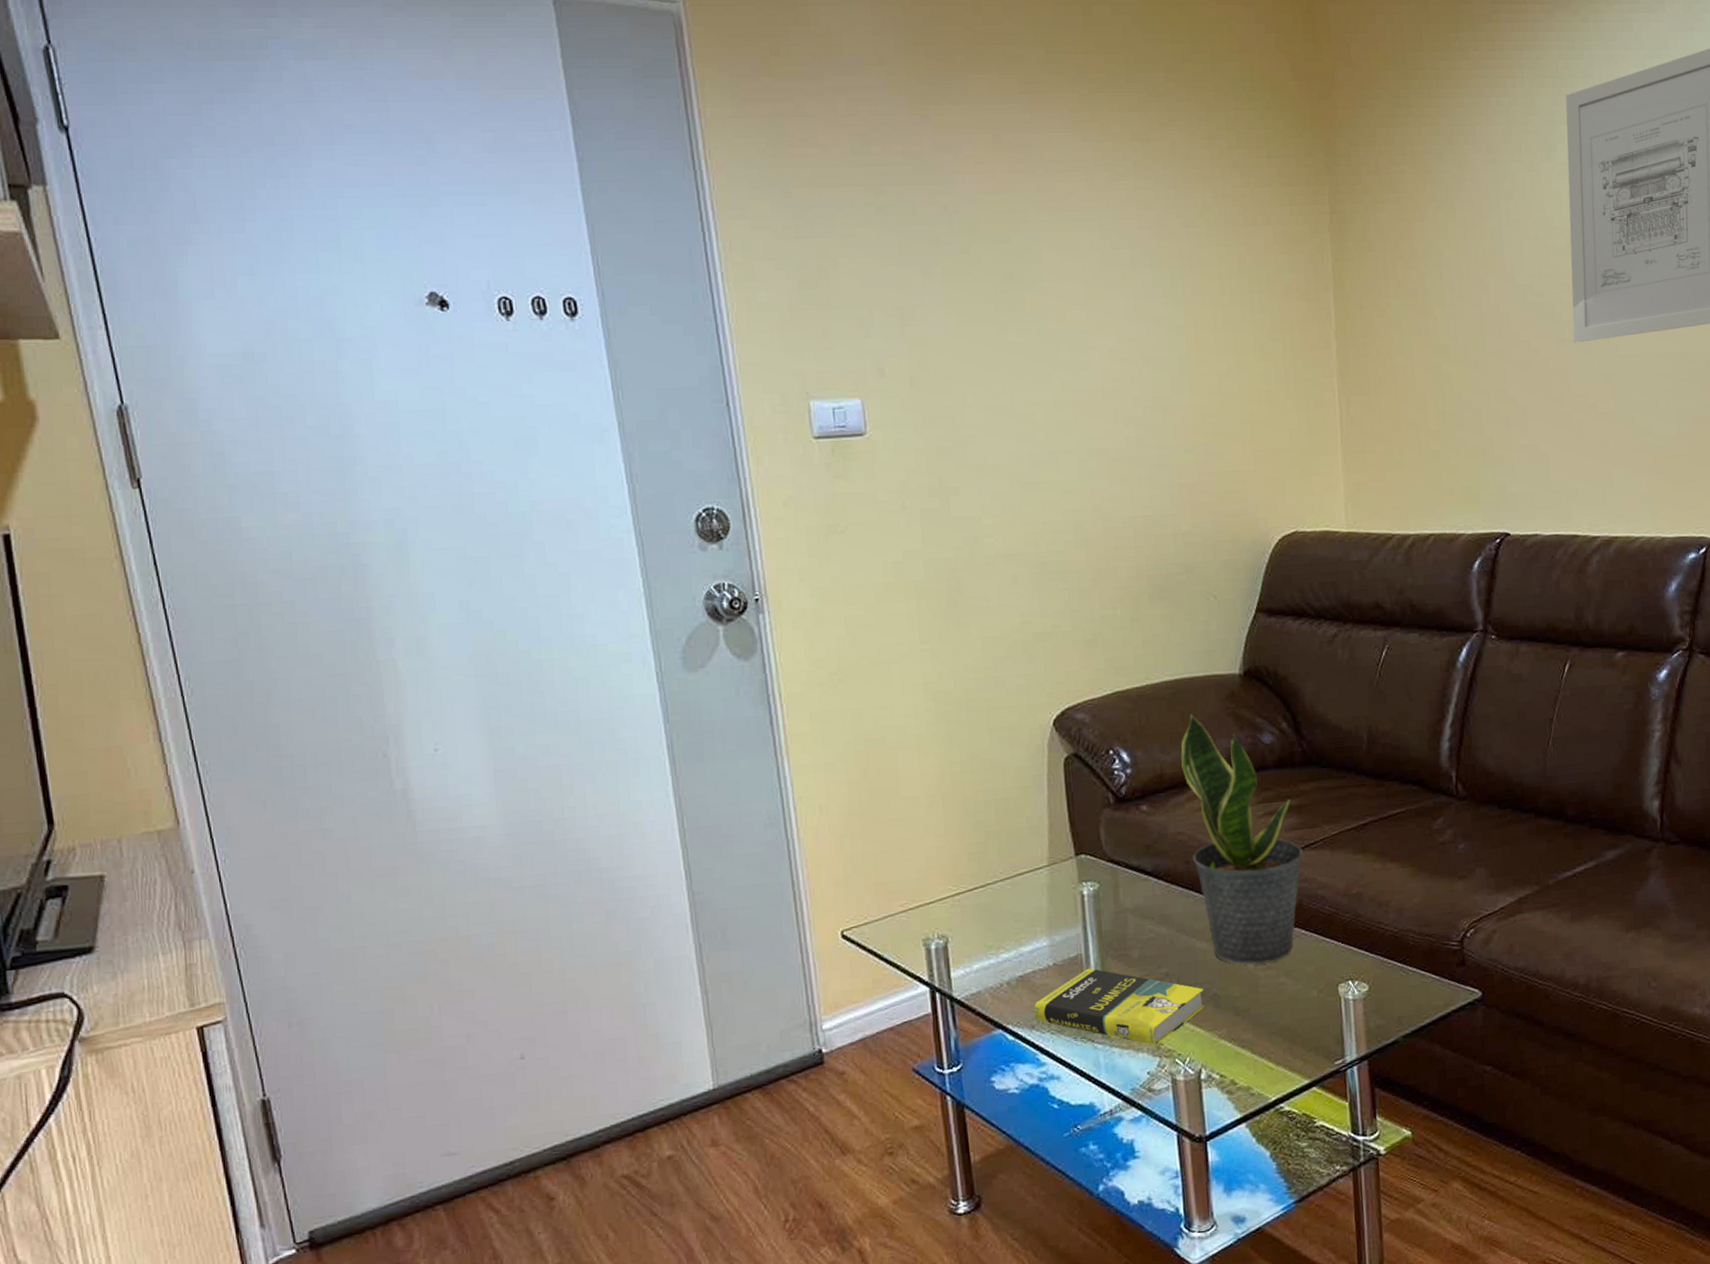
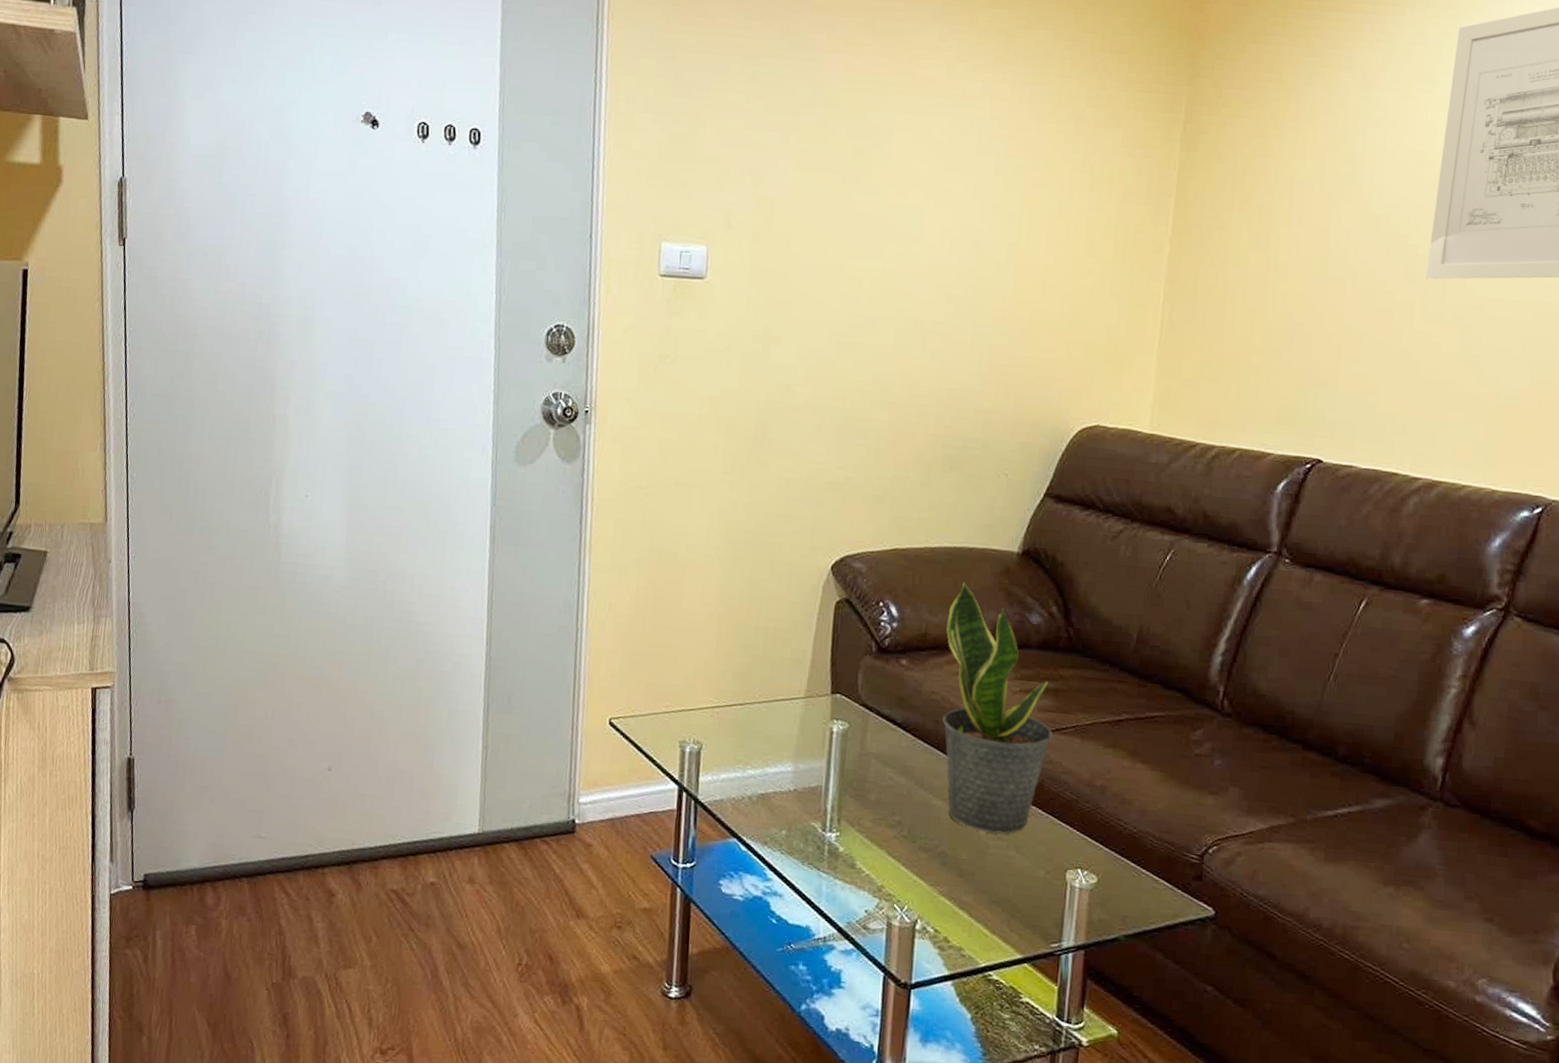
book: present [1033,968,1205,1046] -> none [768,800,932,887]

